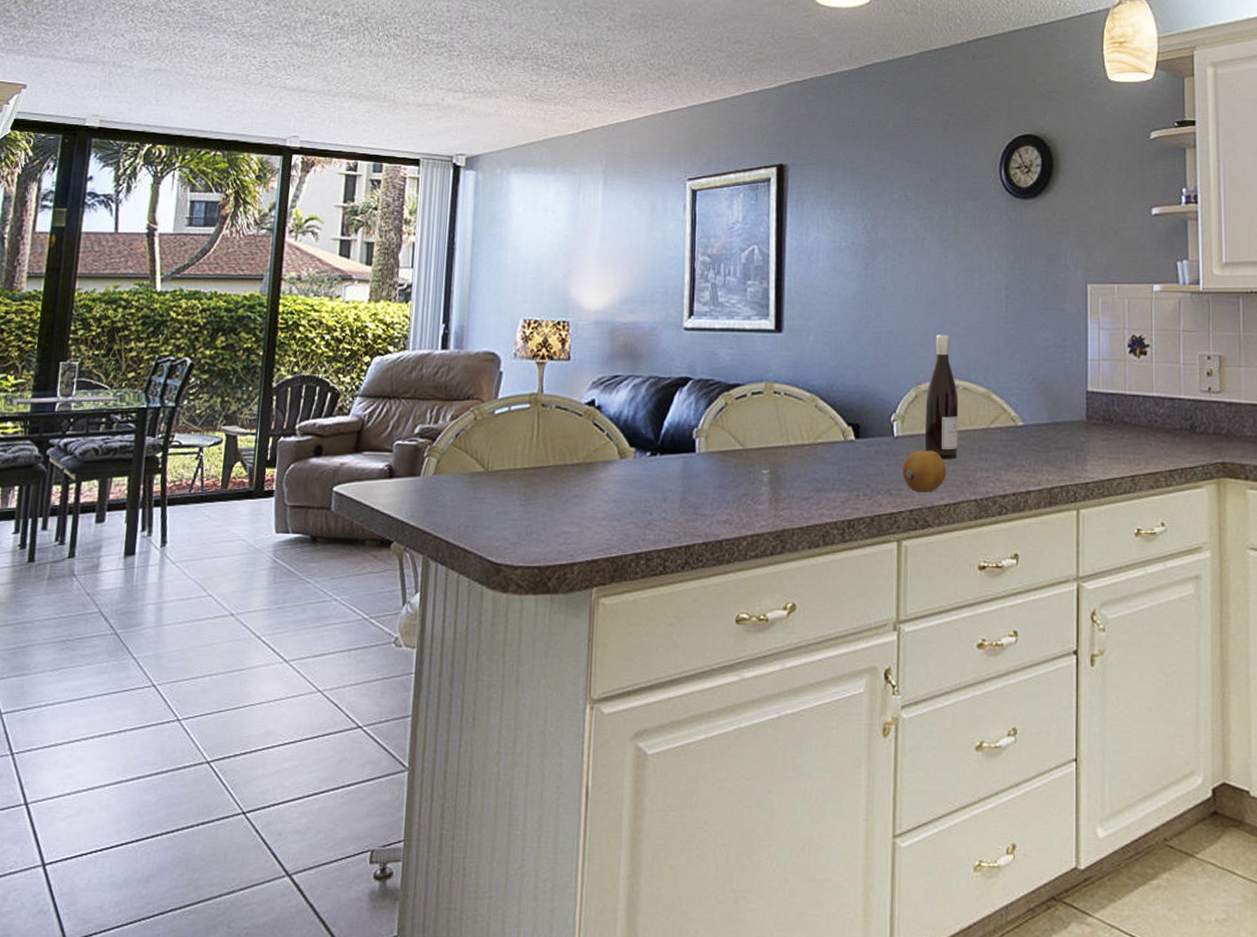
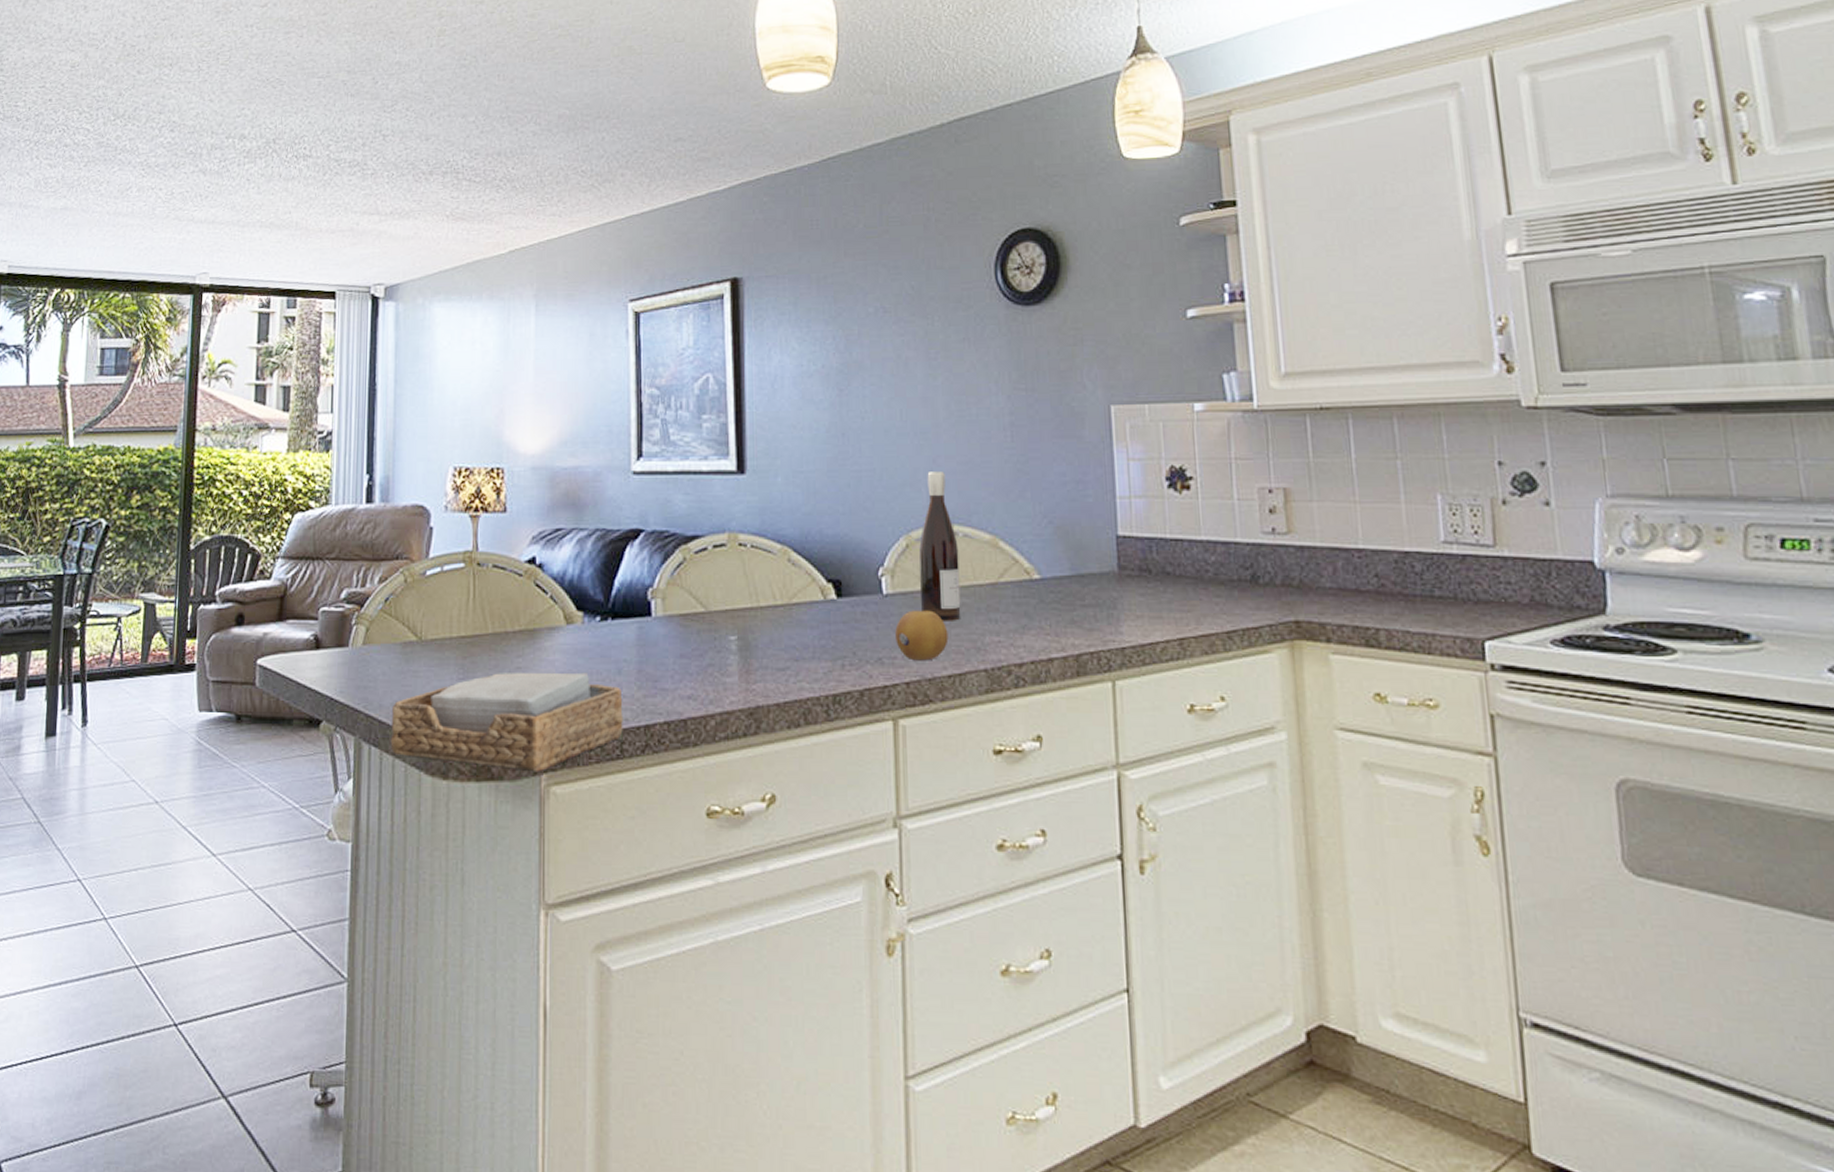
napkin holder: none [456,500,667,586] -> present [390,672,623,772]

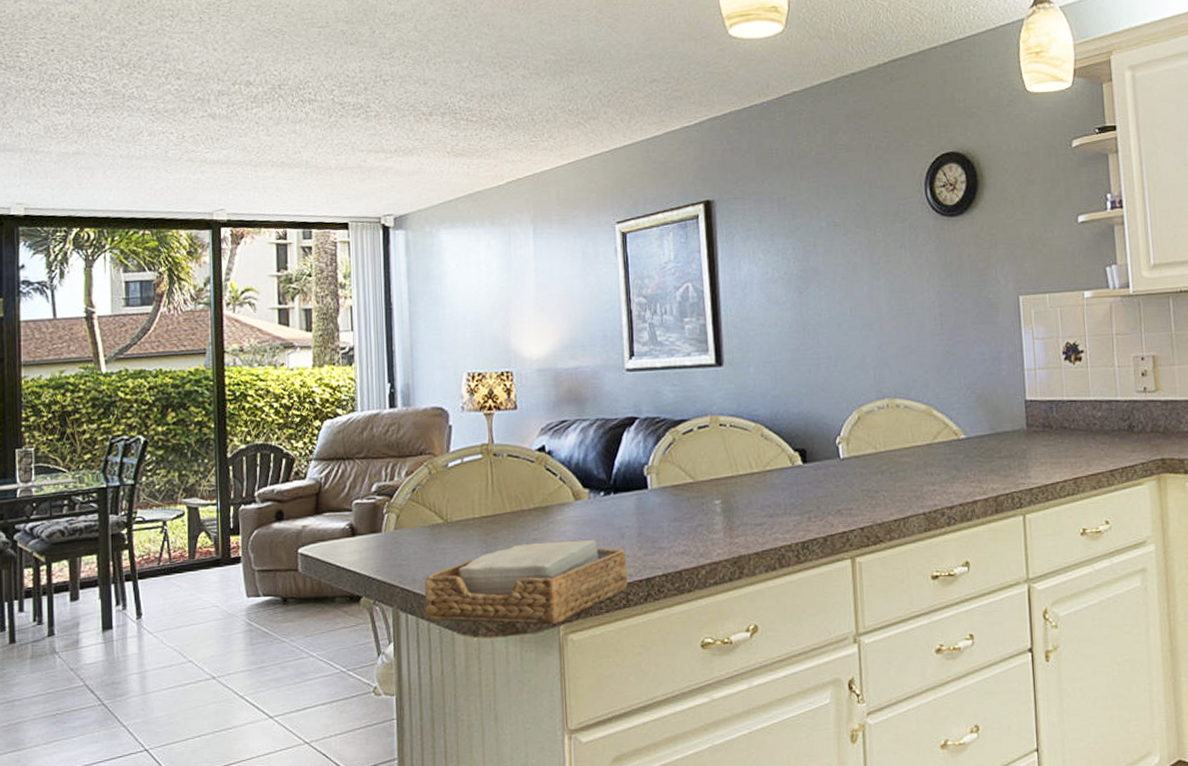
fruit: present [895,610,949,661] -> none [851,469,894,510]
bottle: present [919,471,961,621] -> none [869,356,904,477]

